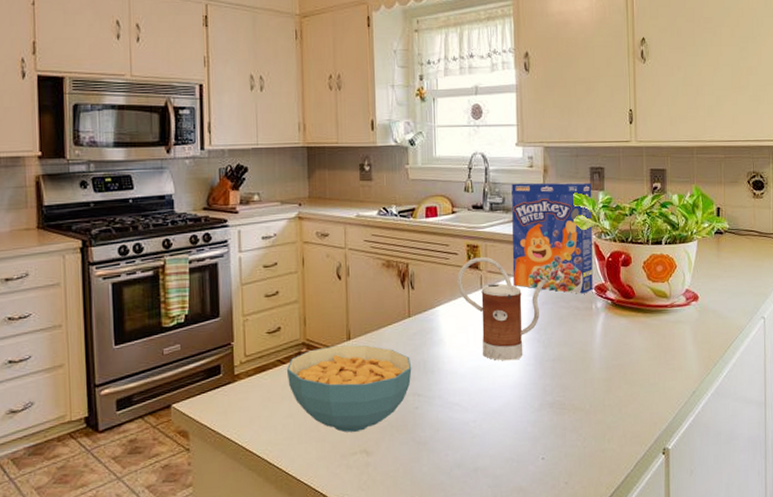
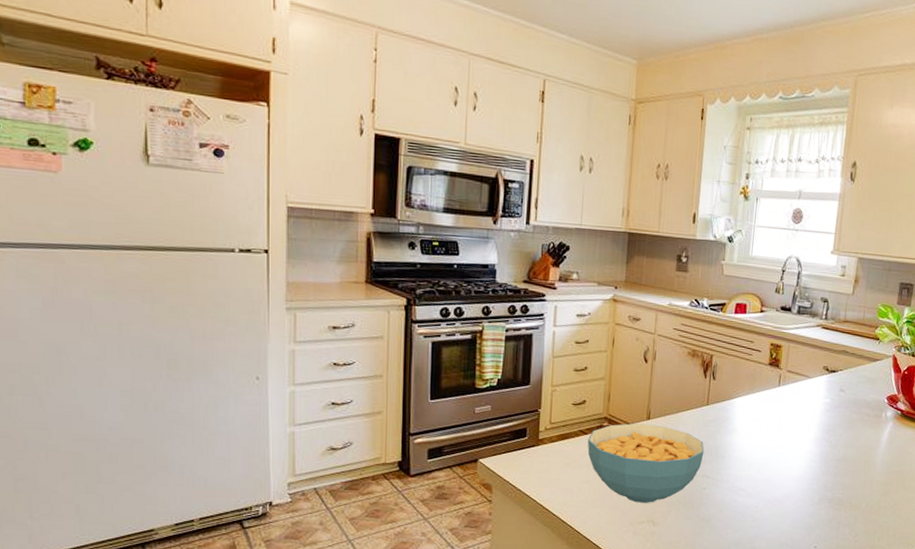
kettle: present [457,256,548,361] -> none [757,356,844,456]
cereal box: present [511,182,593,294] -> none [810,290,899,402]

